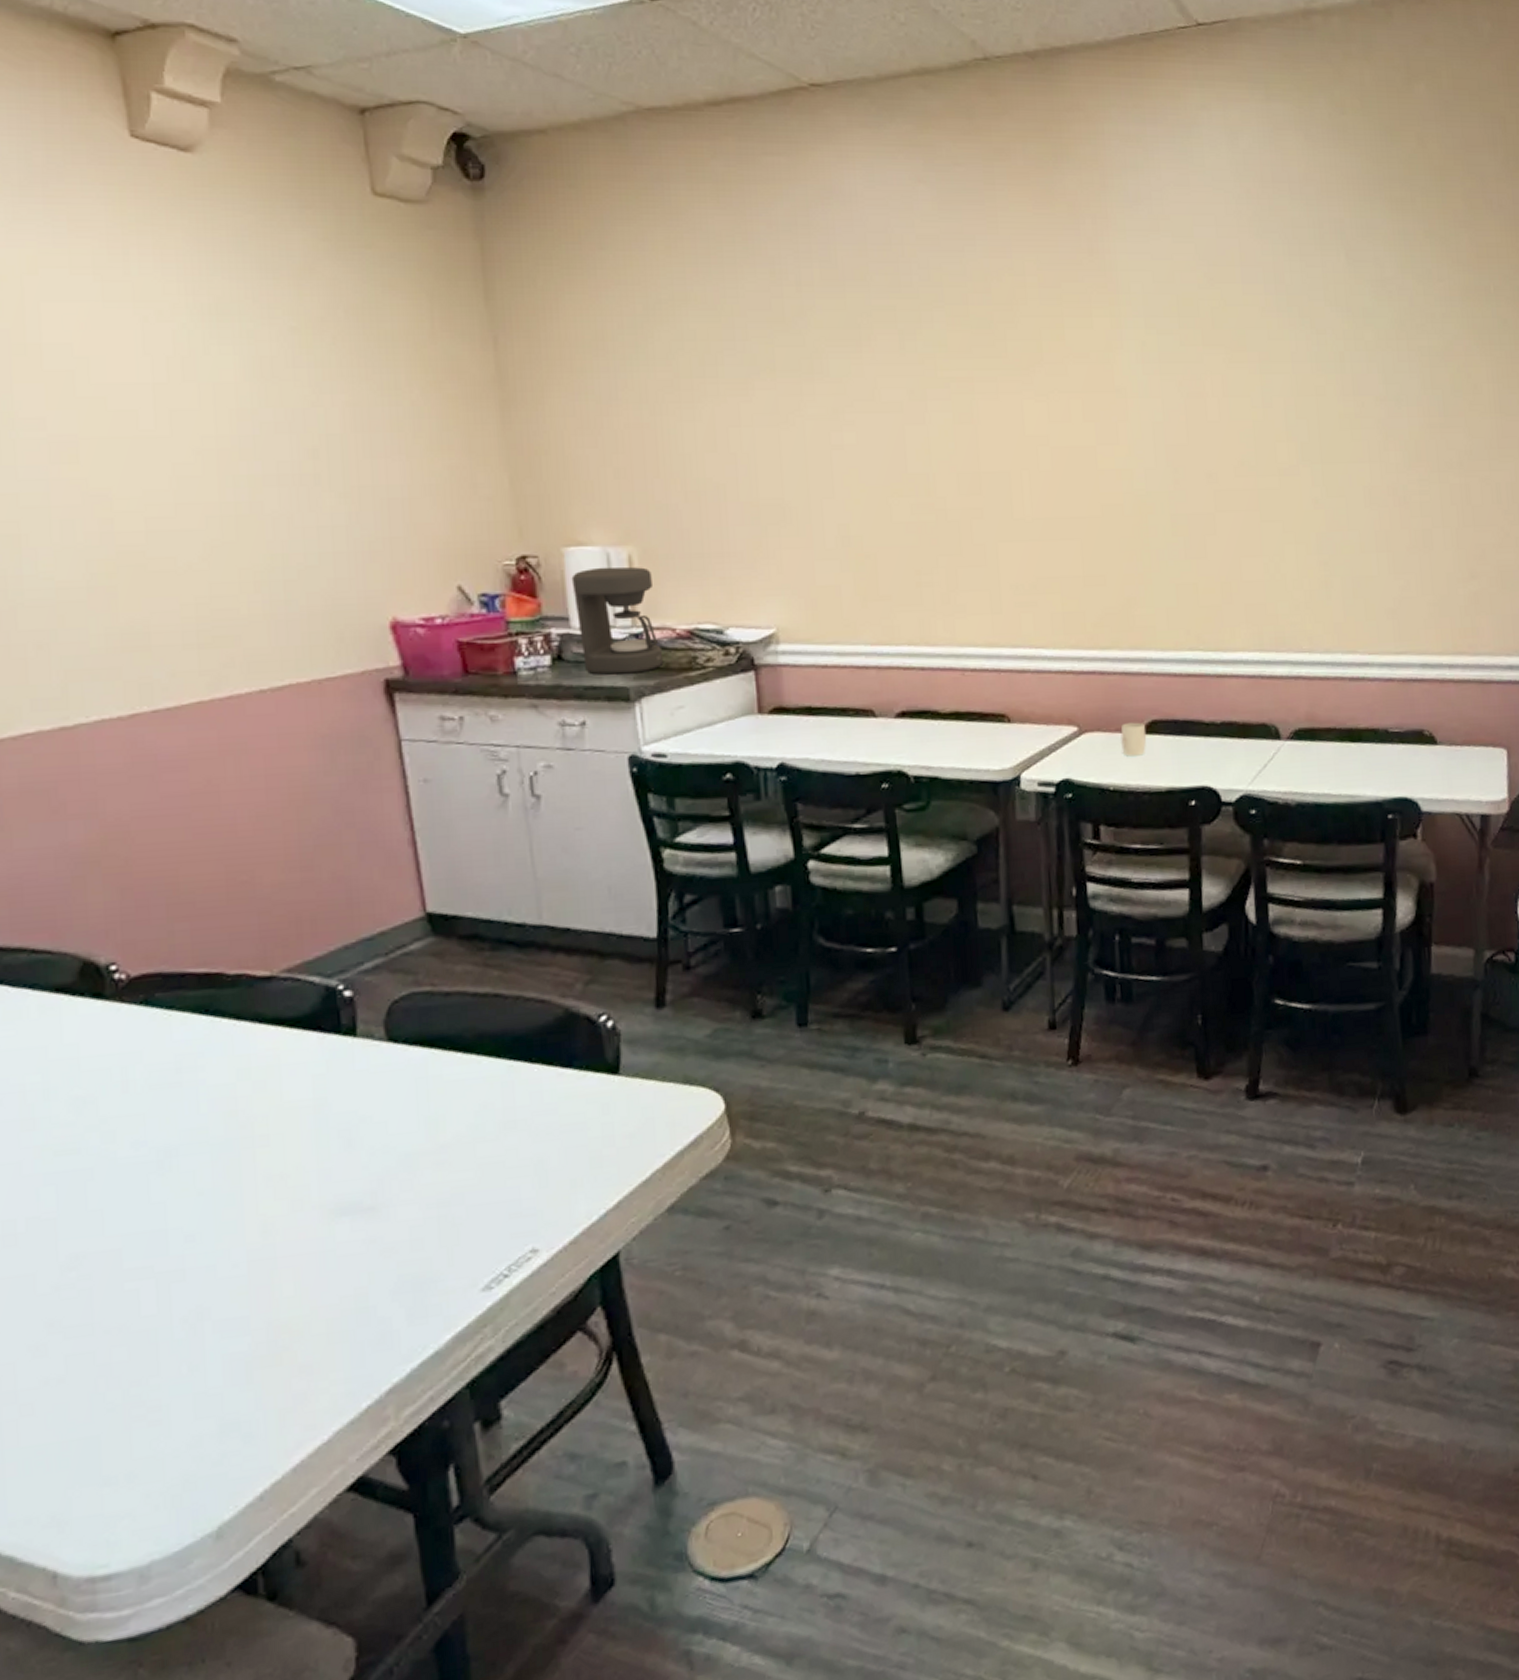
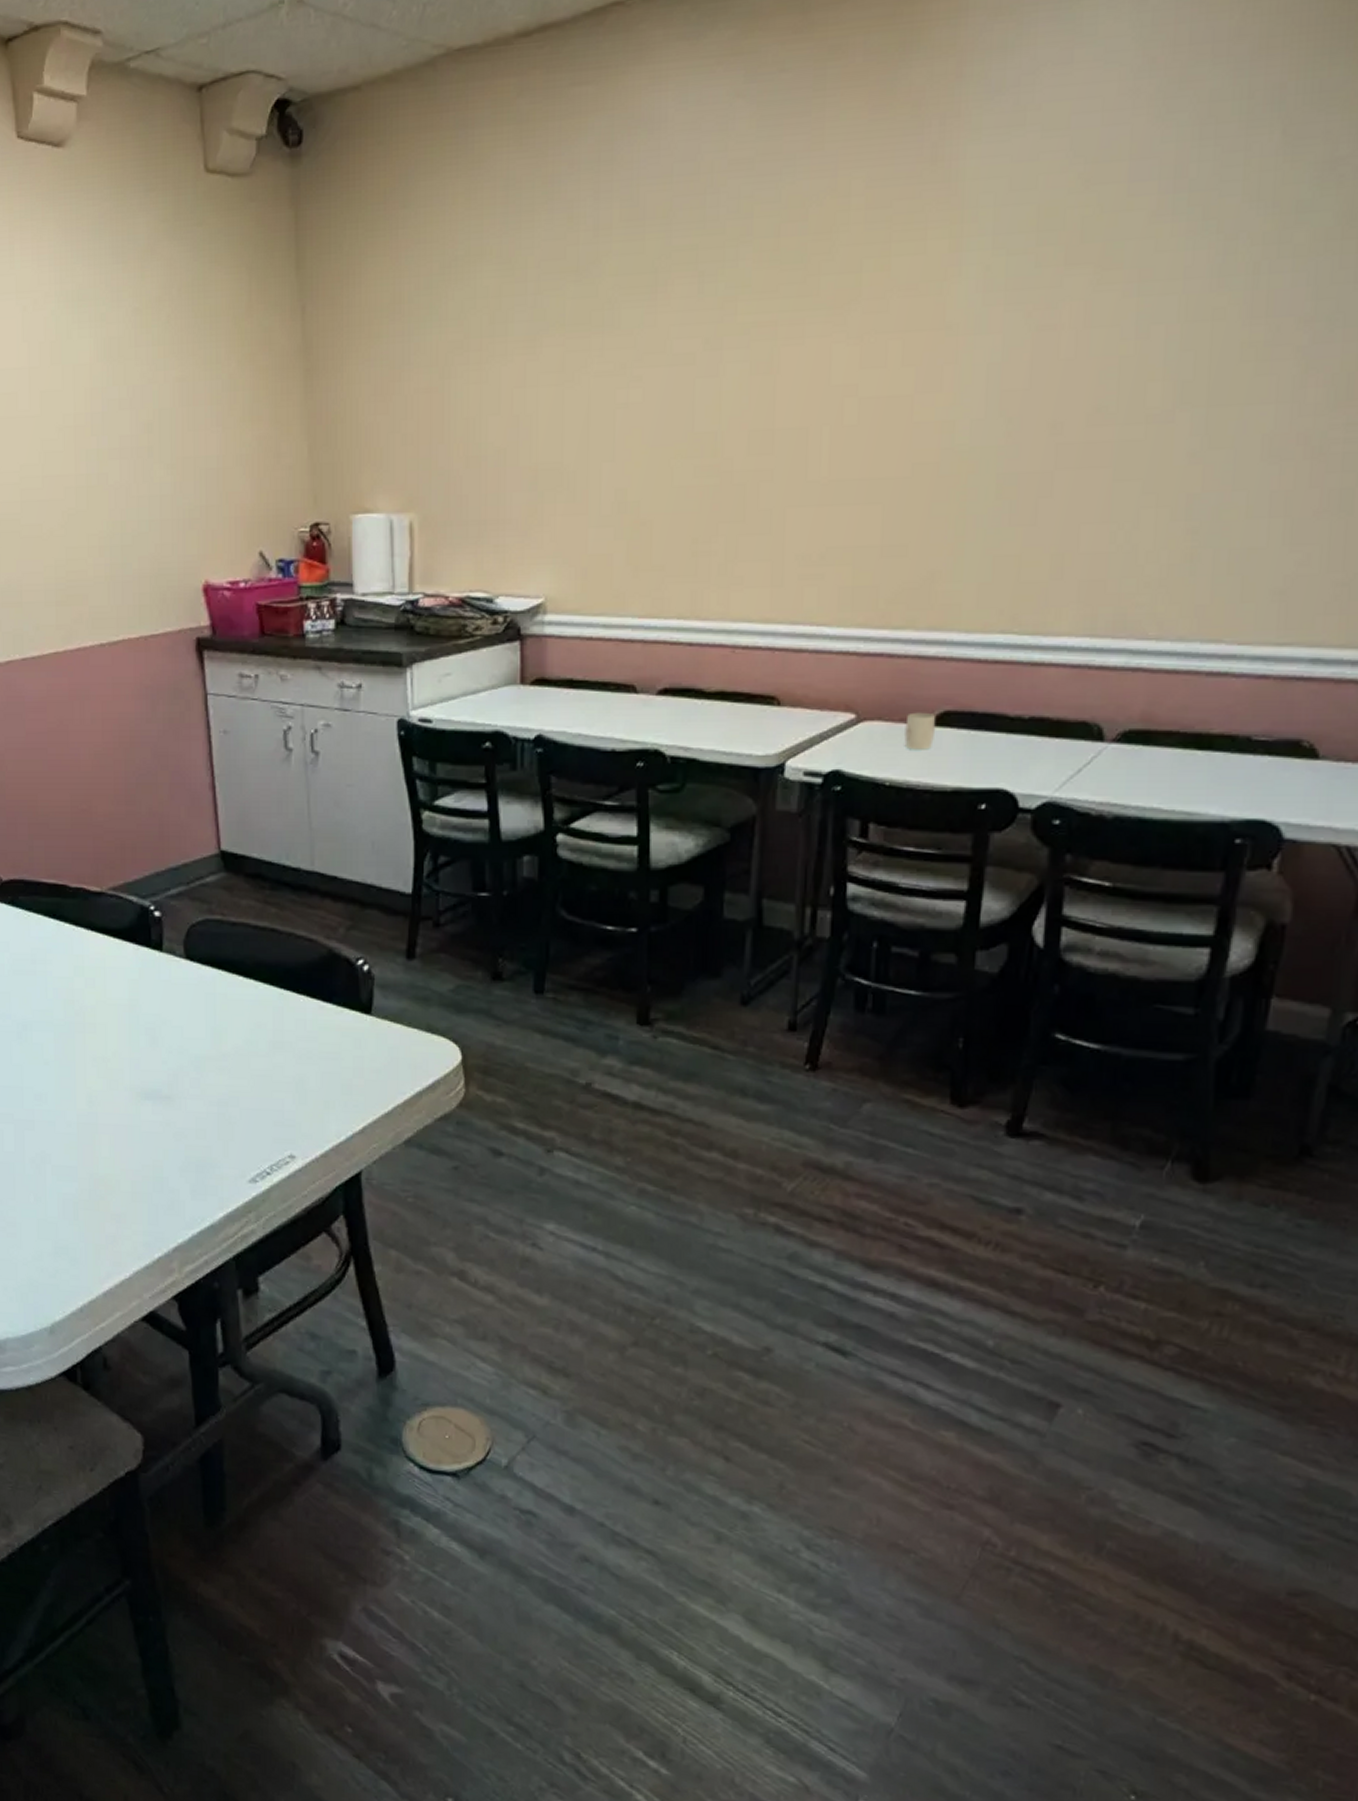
coffee maker: present [571,566,664,675] -> none [357,534,435,640]

